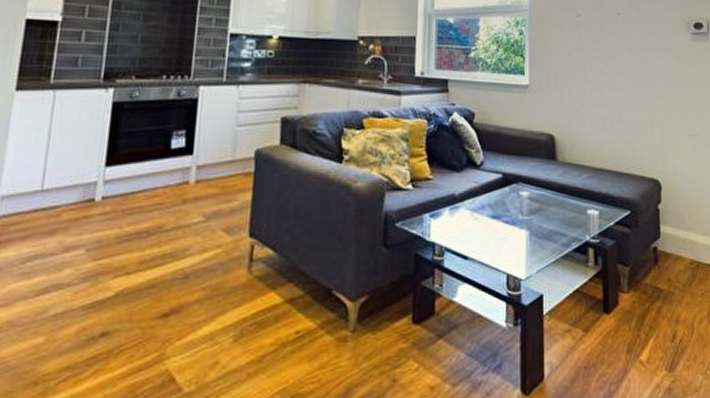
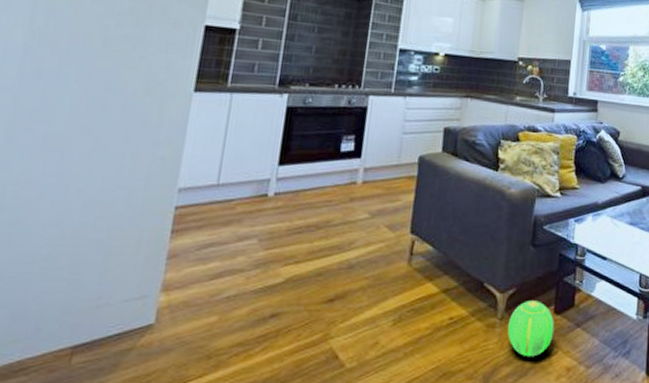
ball: none [361,309,414,375] -> present [508,301,555,357]

